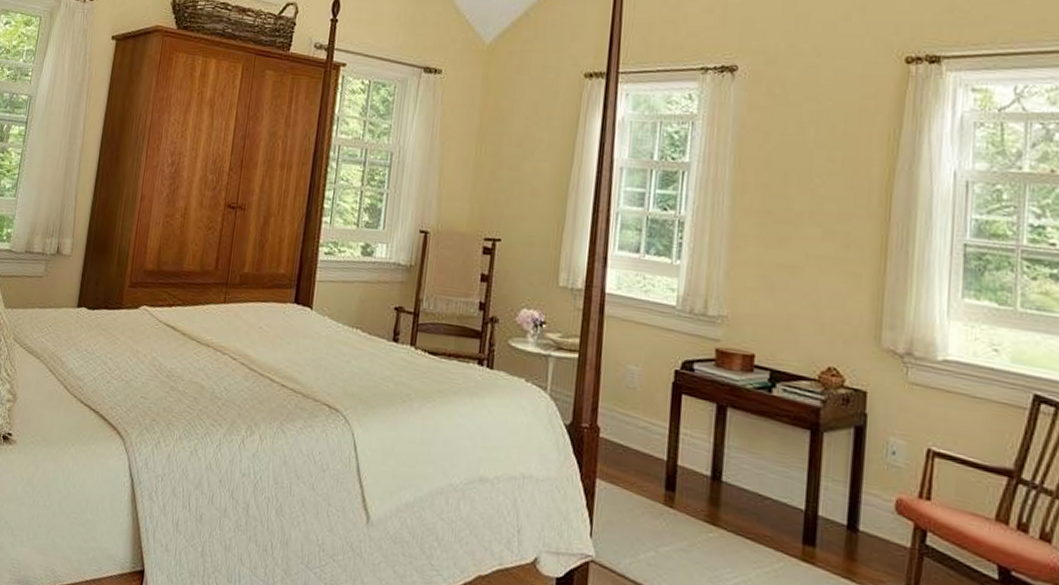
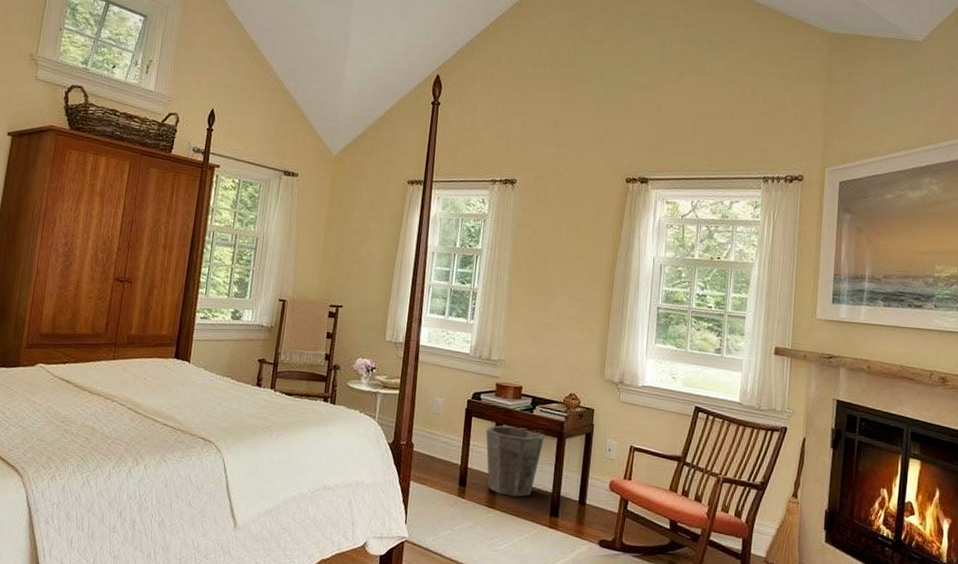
waste bin: none [702,408,791,513] -> present [486,425,545,497]

